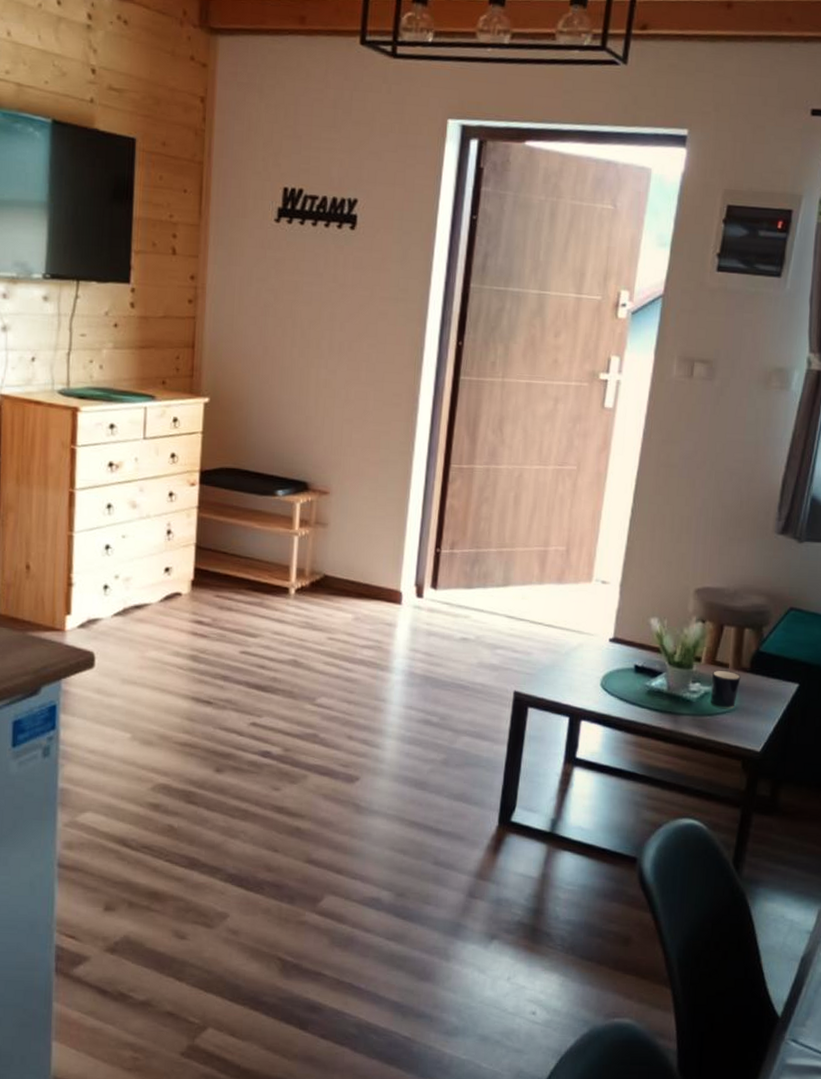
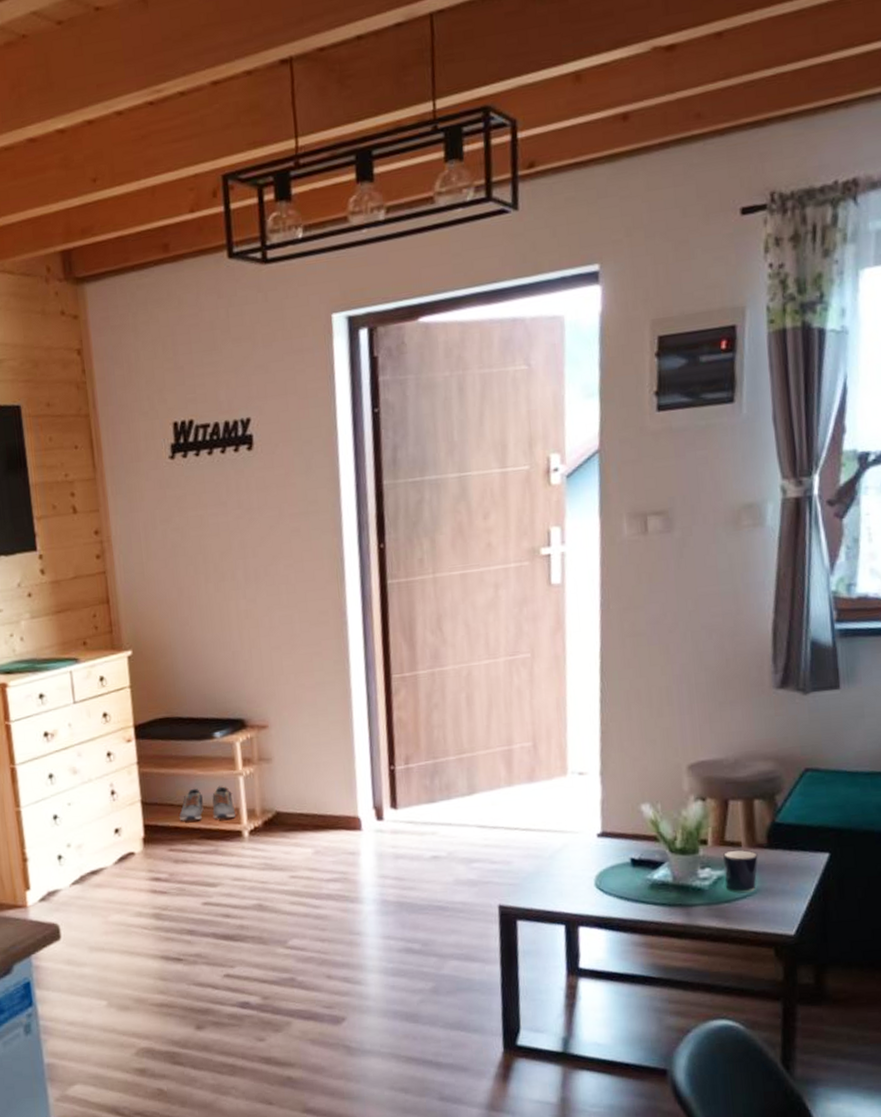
shoe: none [231,541,286,575] -> present [179,786,236,822]

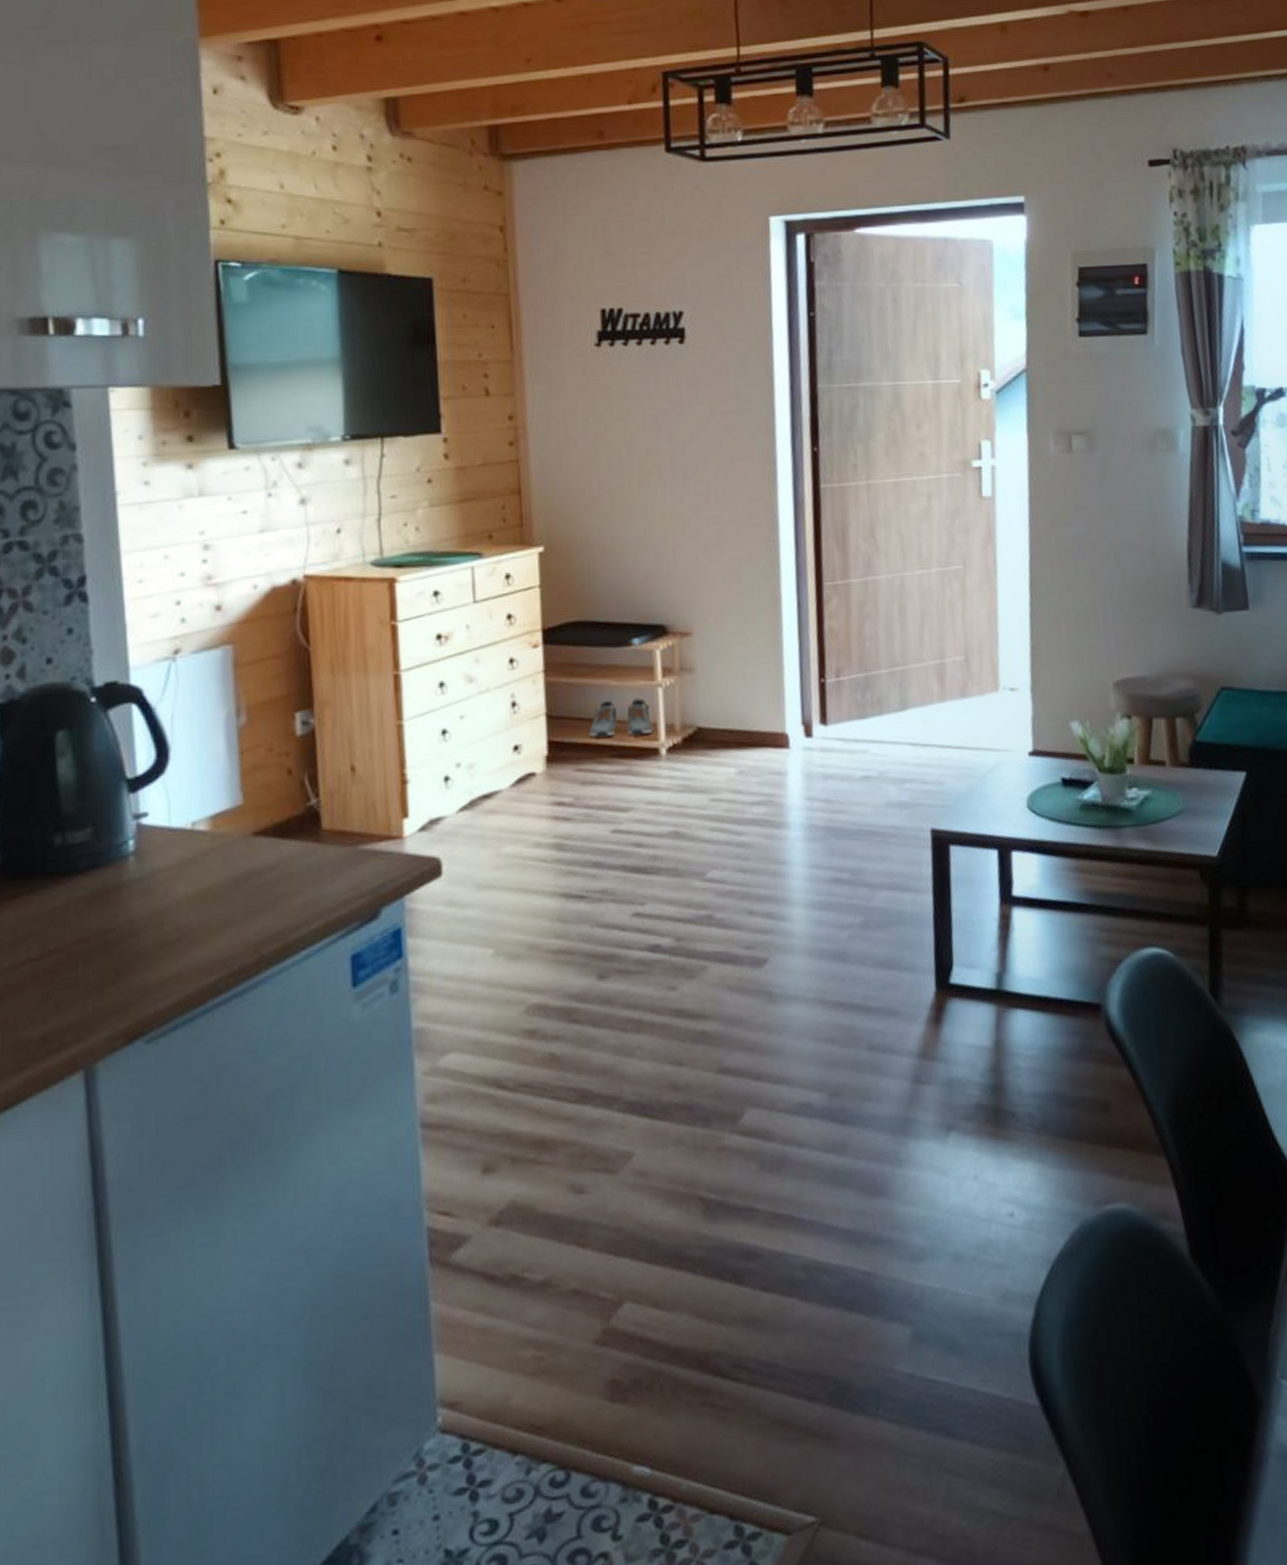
mug: present [723,850,758,894] -> none [1149,769,1182,814]

